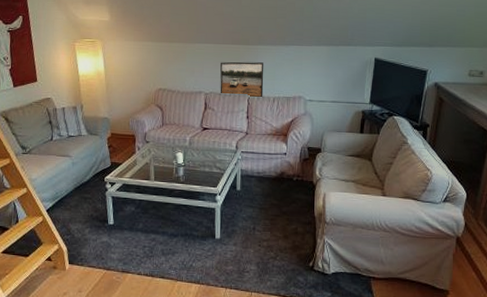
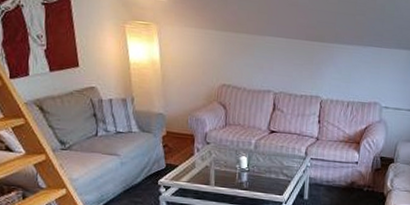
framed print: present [220,61,264,98] -> none [290,59,340,102]

